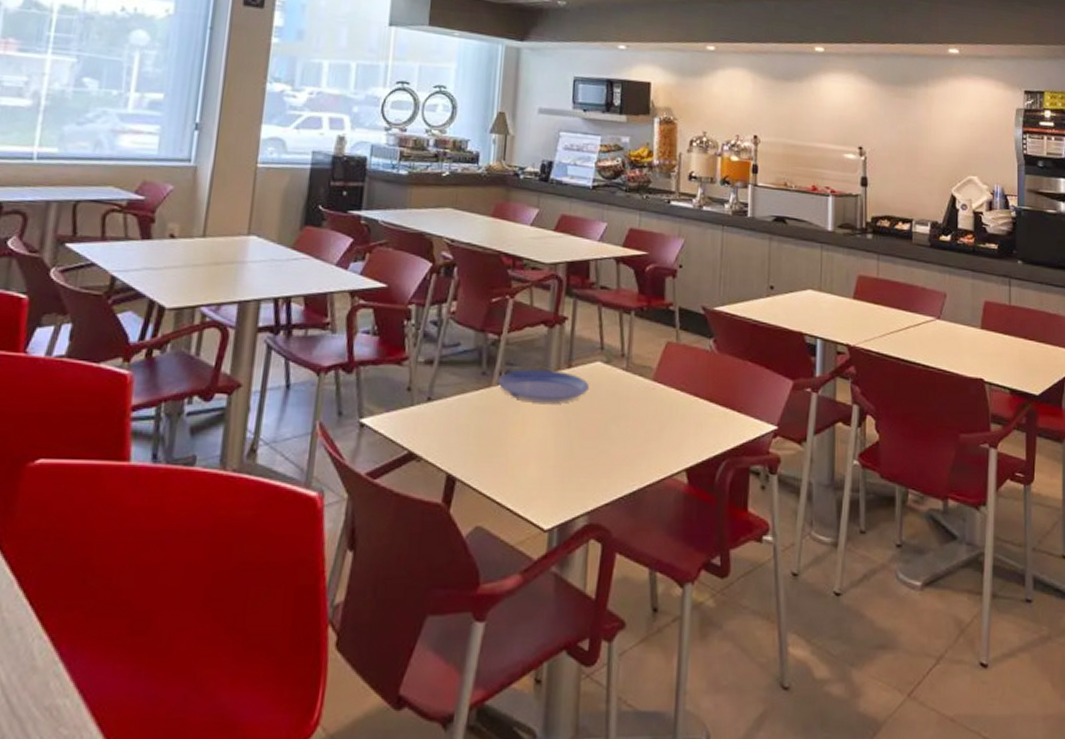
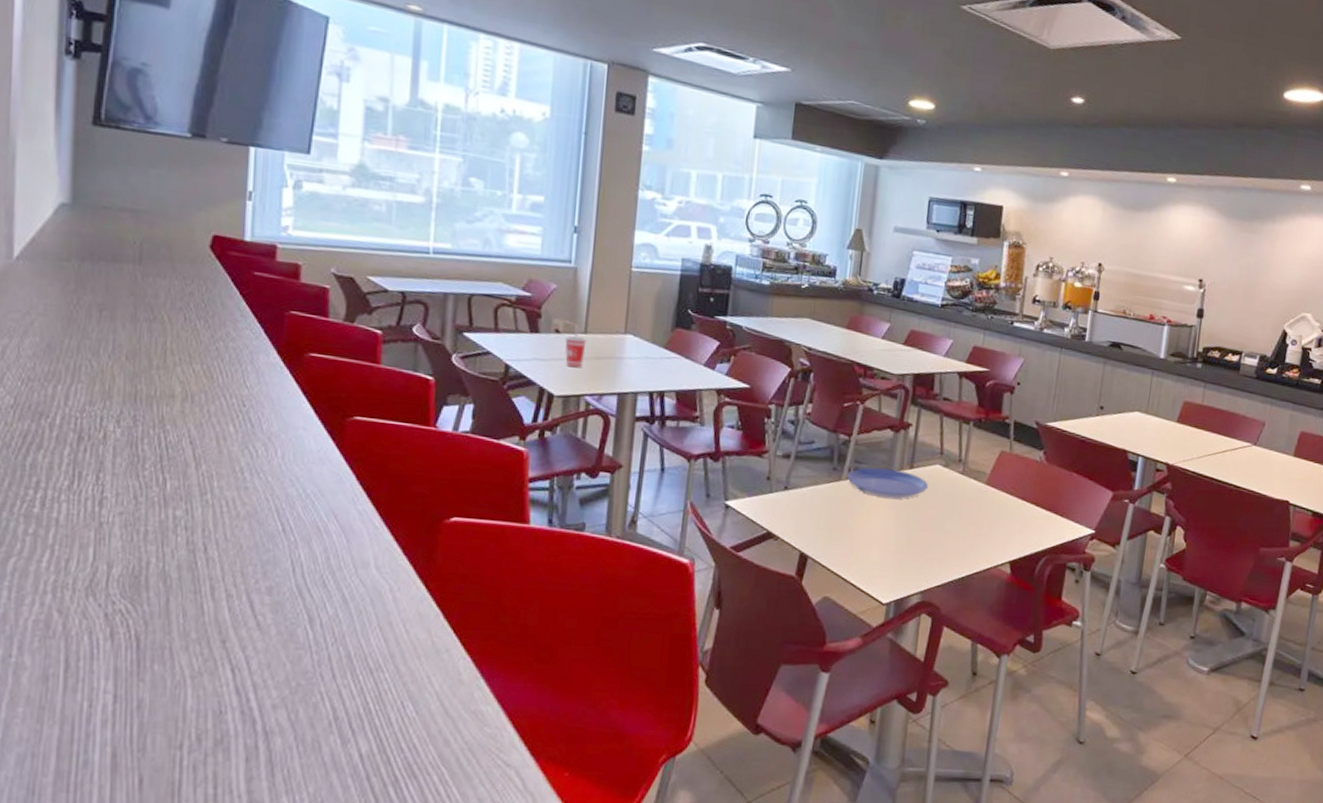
beverage cup: none [178,224,205,276] -> present [562,320,587,368]

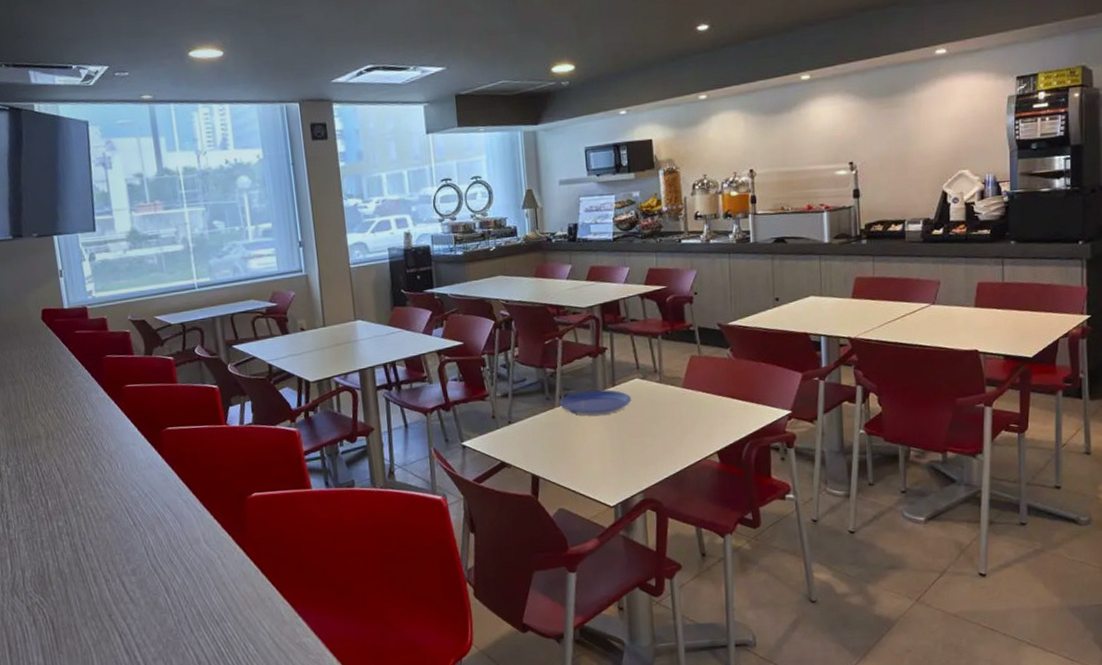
beverage cup: present [562,320,587,368] -> none [304,319,328,357]

